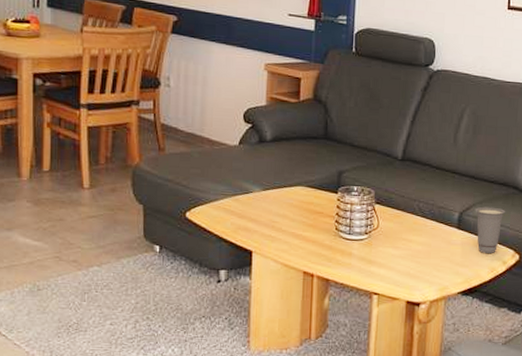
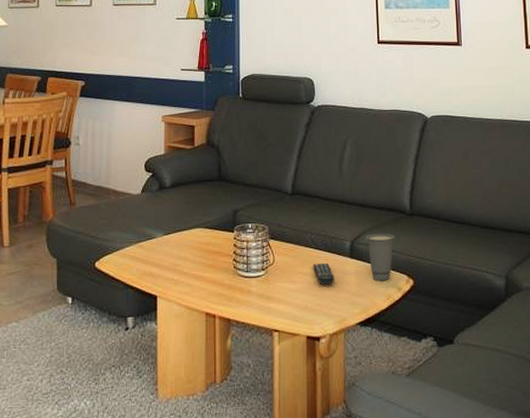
remote control: none [418,231,440,253] -> present [313,262,335,285]

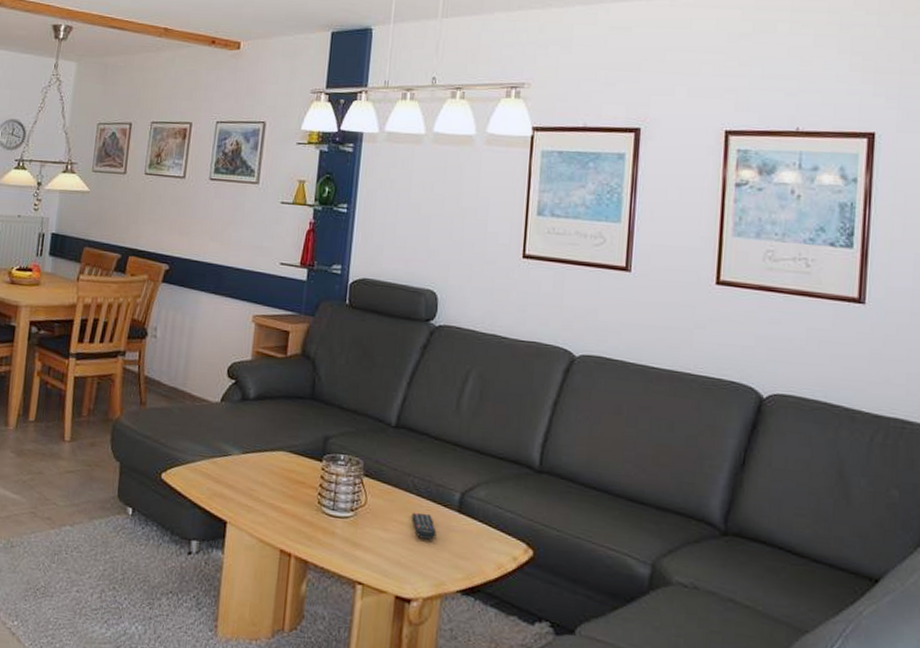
cup: present [365,233,396,281] -> none [480,487,518,546]

